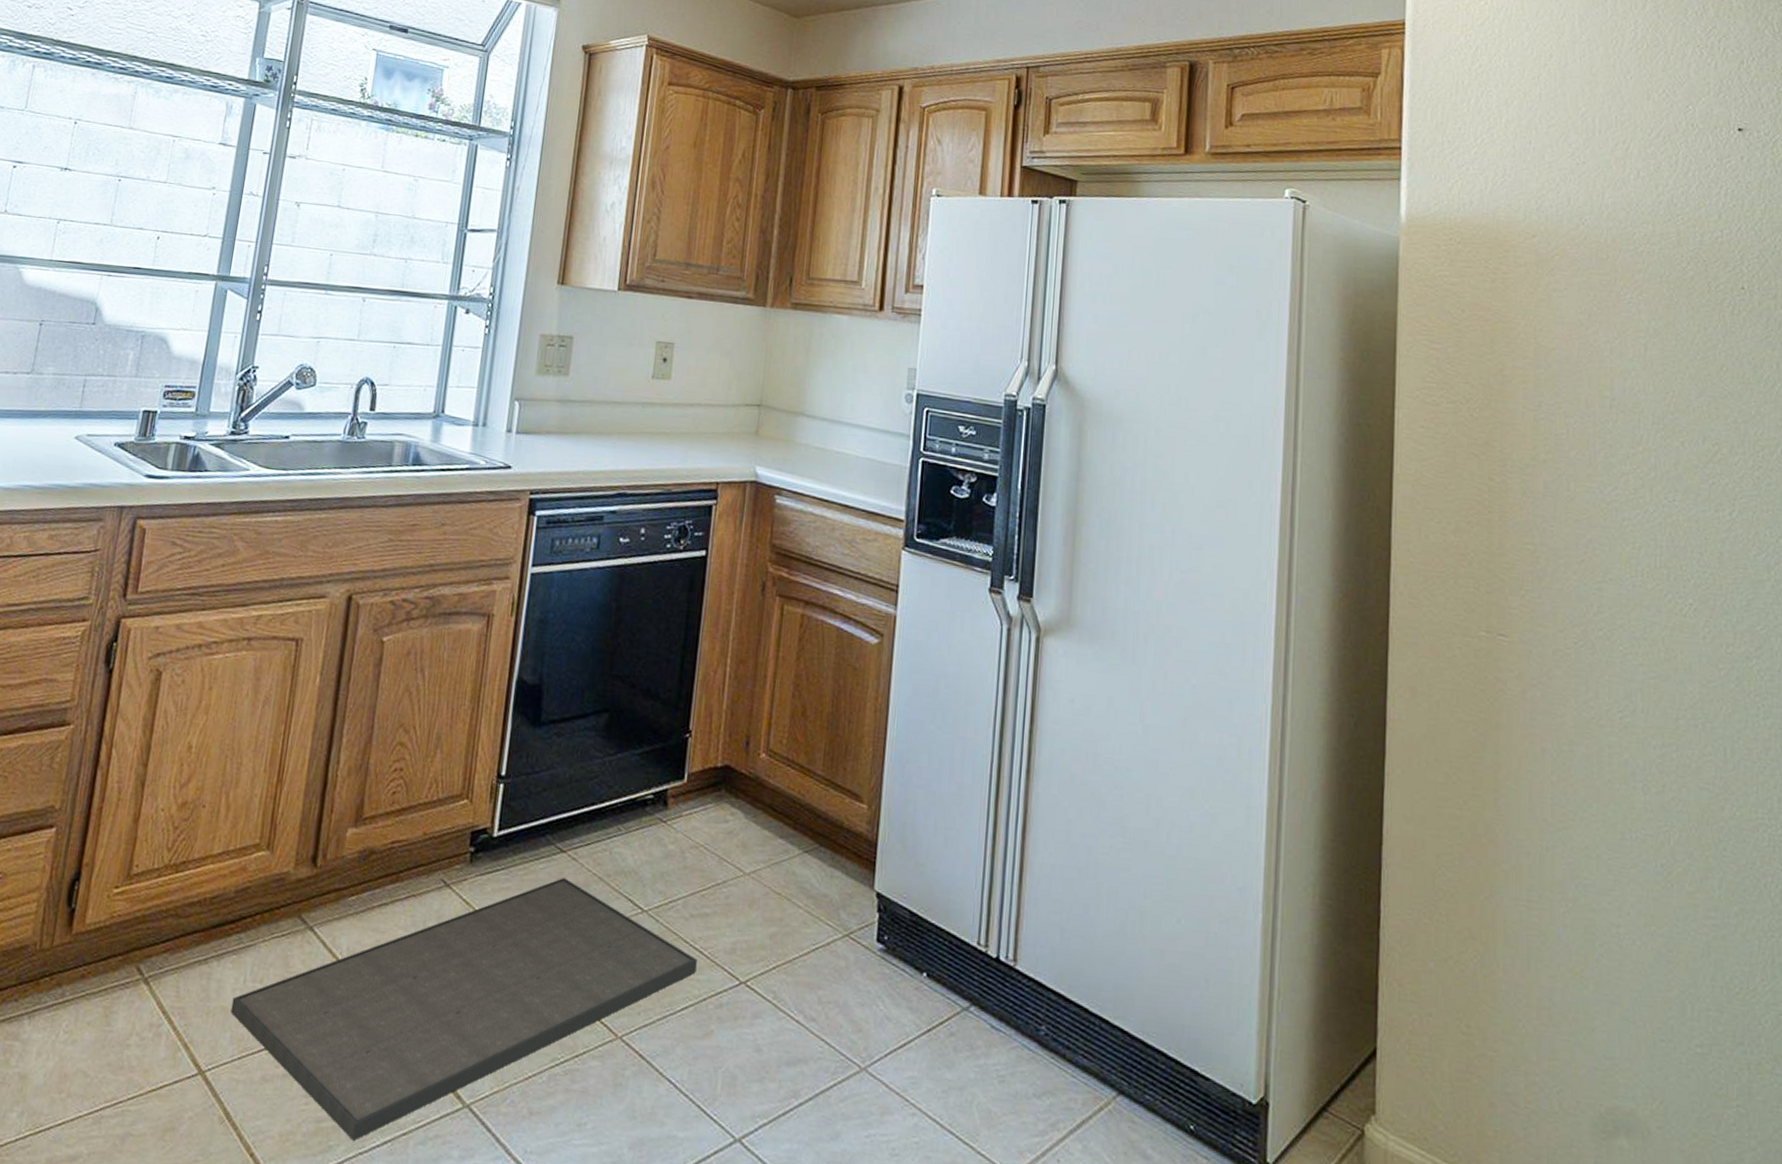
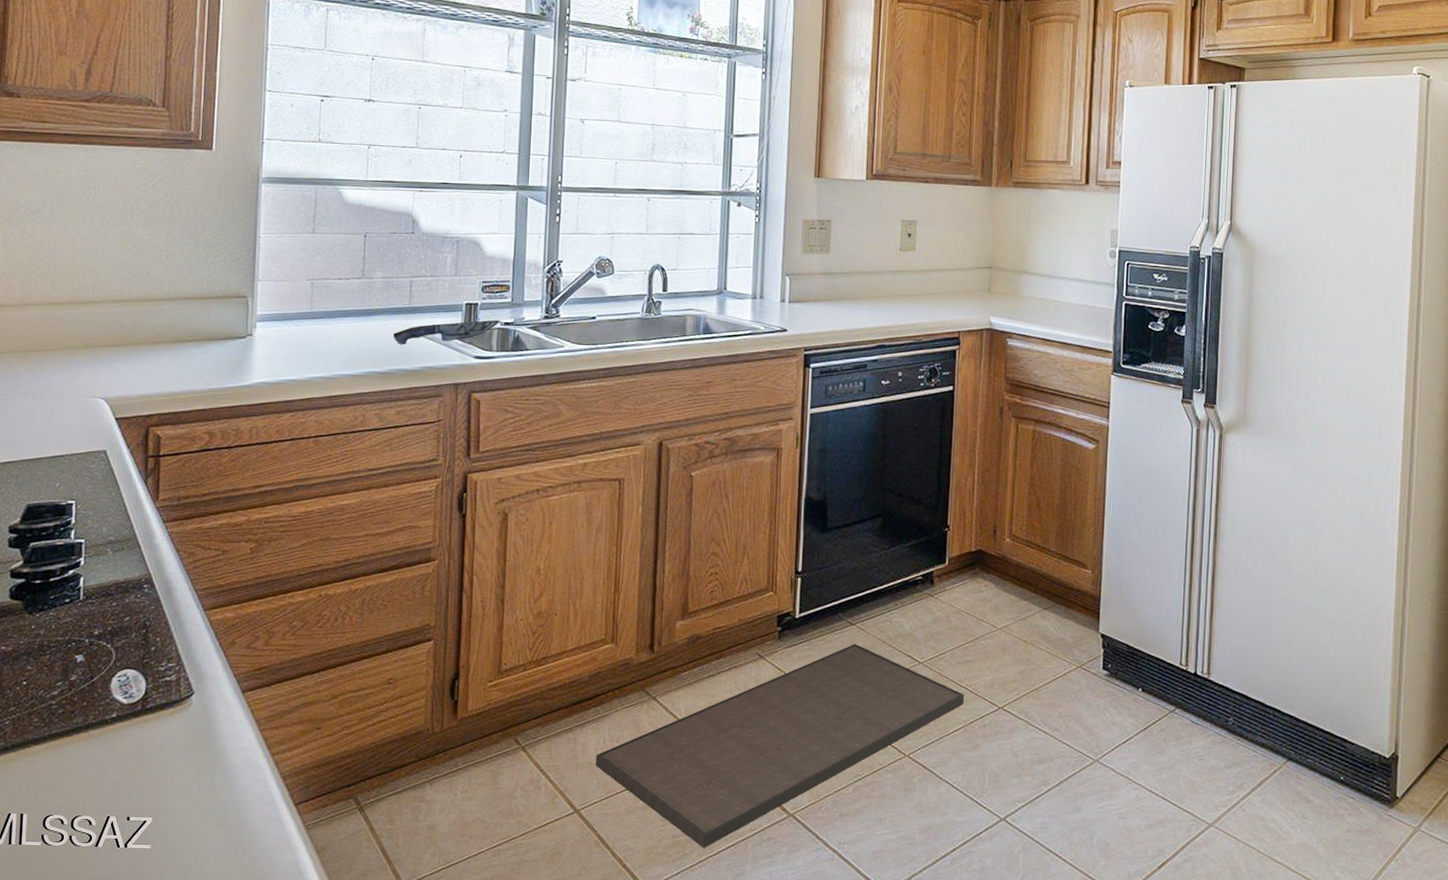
knife: none [57,432,180,456] -> present [393,320,500,345]

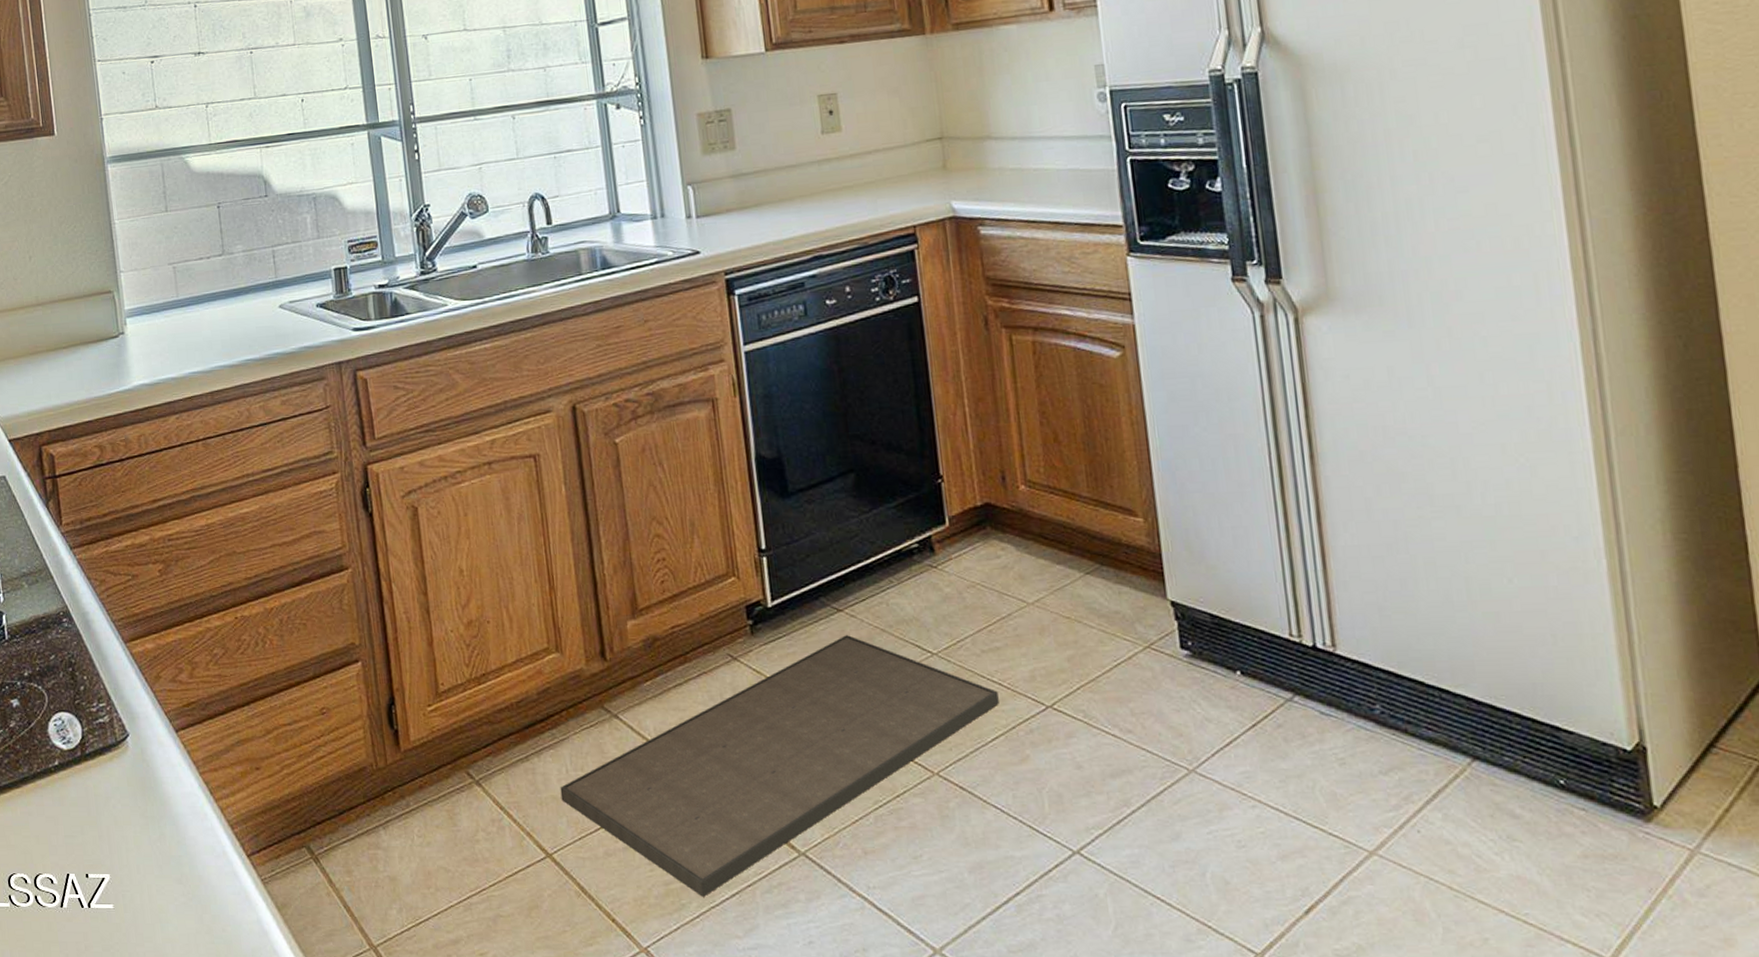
knife: present [393,320,500,345] -> none [264,283,374,325]

